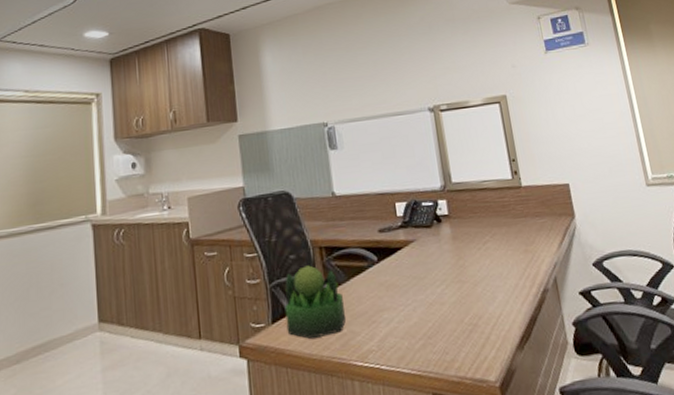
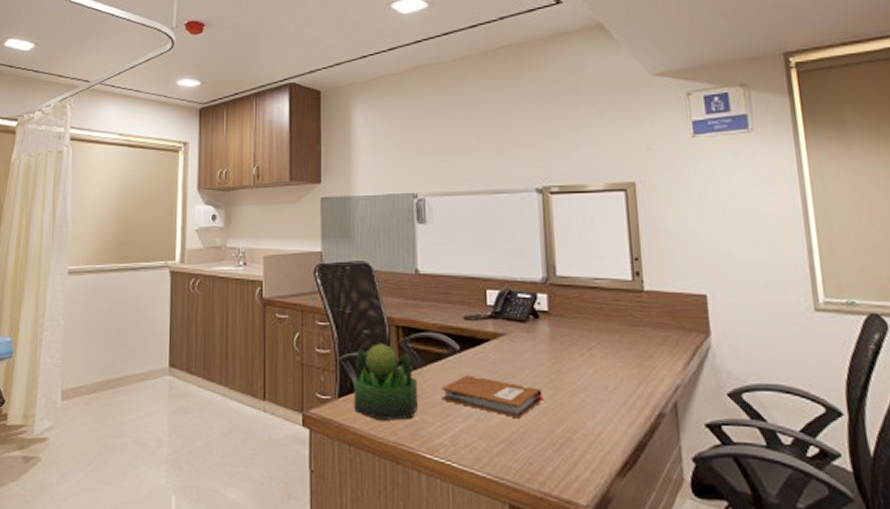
notebook: none [365,282,453,315] -> present [441,375,544,419]

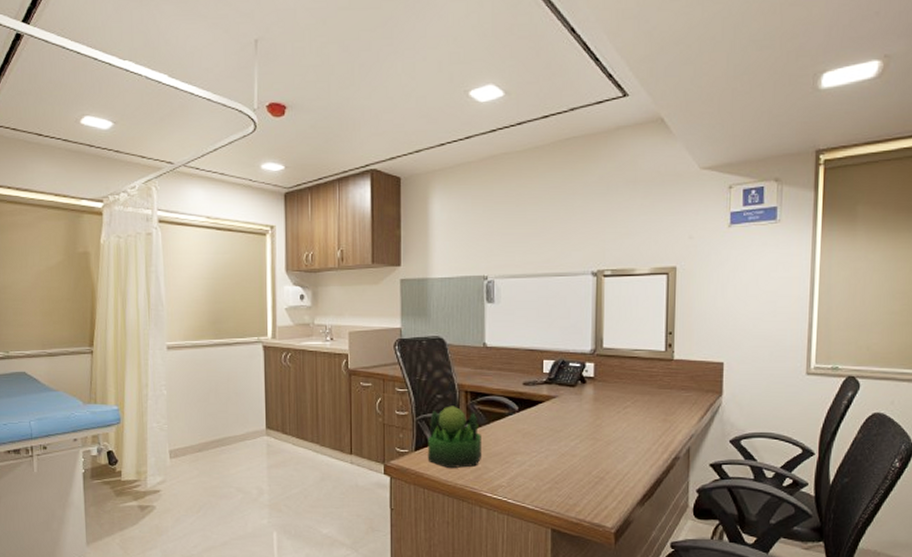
notebook: present [441,375,544,419] -> none [501,430,585,464]

